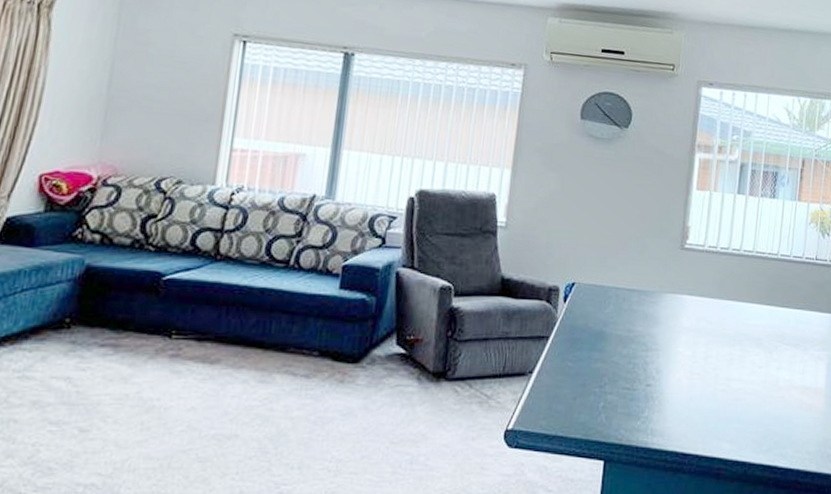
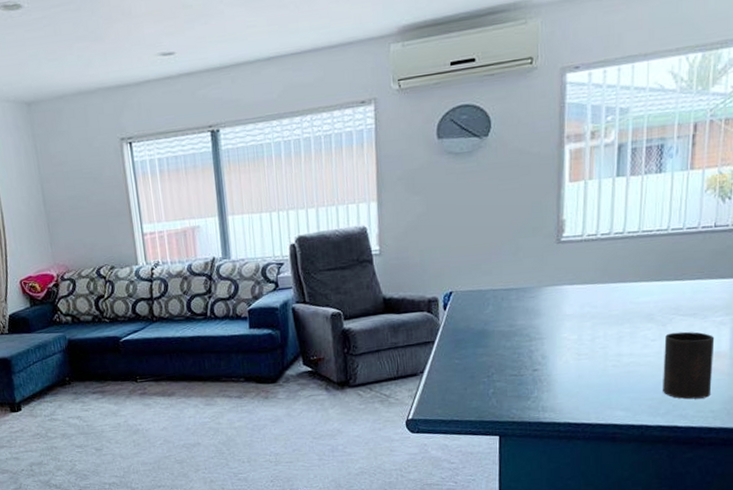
cup: none [766,361,813,437] -> present [663,331,715,399]

